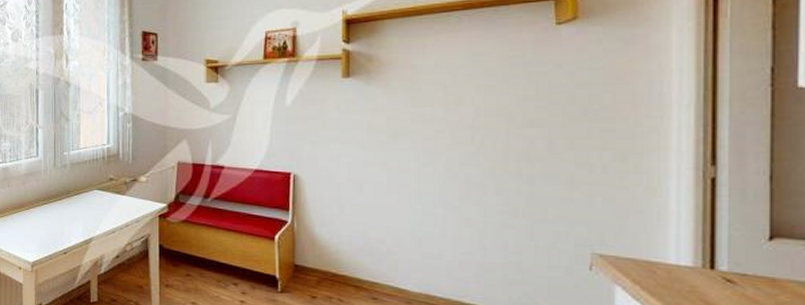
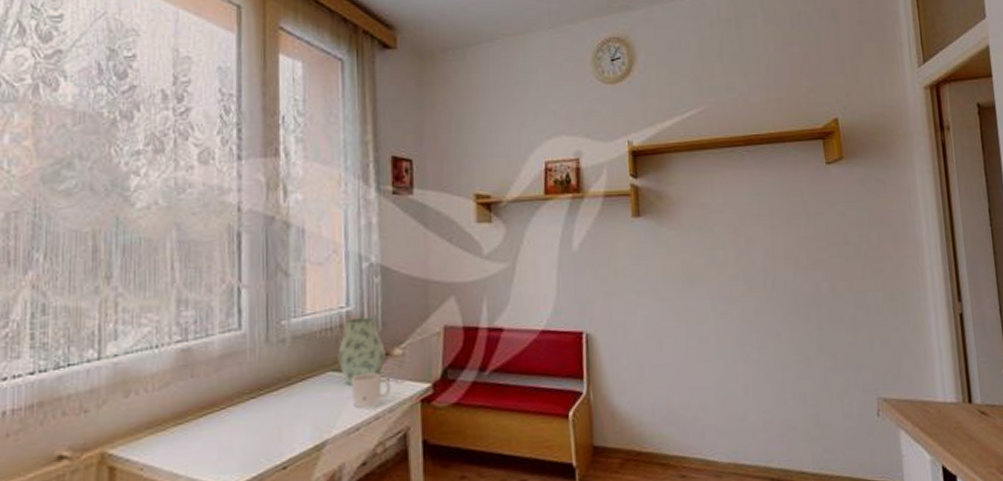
vase: none [101,152,134,201] -> present [338,317,386,386]
mug: none [109,193,138,218] -> present [350,373,391,409]

